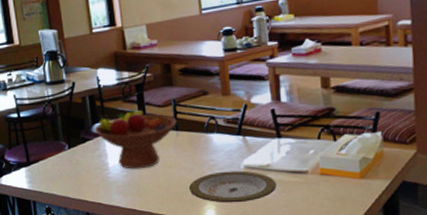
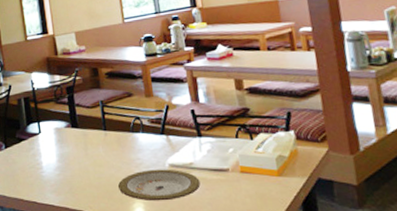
fruit bowl: present [94,109,177,169] -> none [29,110,105,168]

